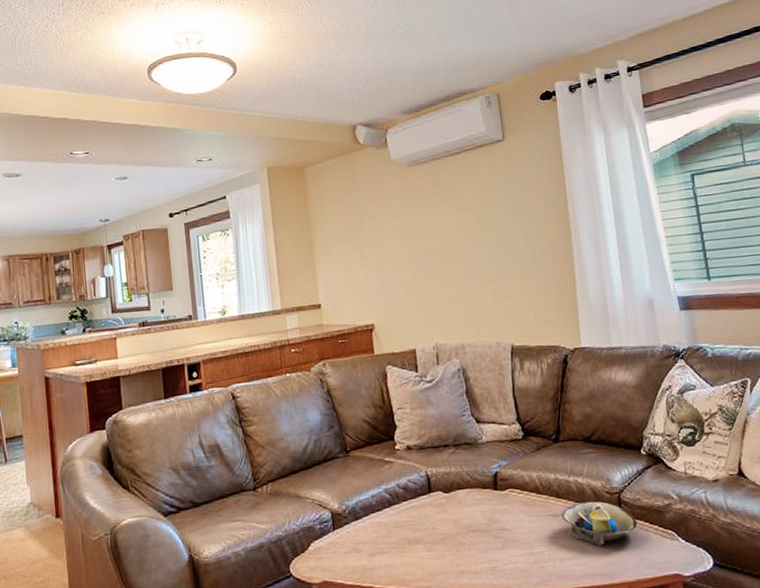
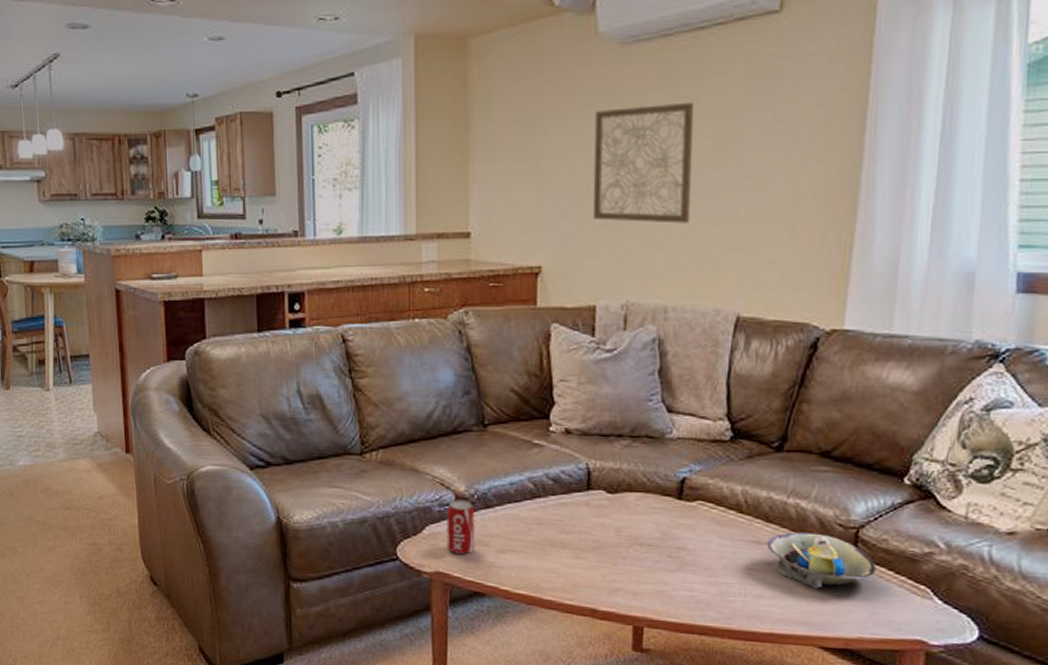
beverage can: none [326,516,351,563] -> present [446,500,475,555]
wall art: none [396,201,470,287] -> present [592,102,693,224]

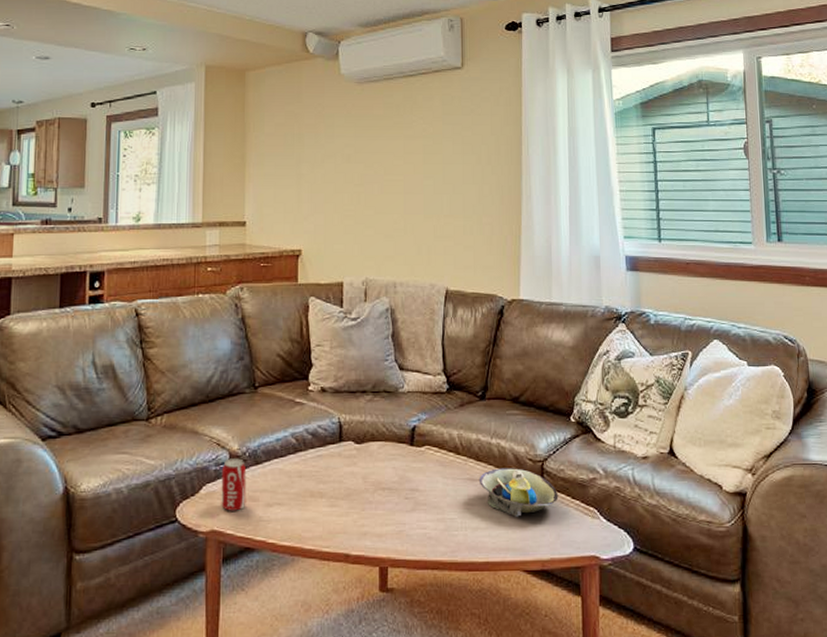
wall art: present [592,102,693,224] -> none [339,127,410,217]

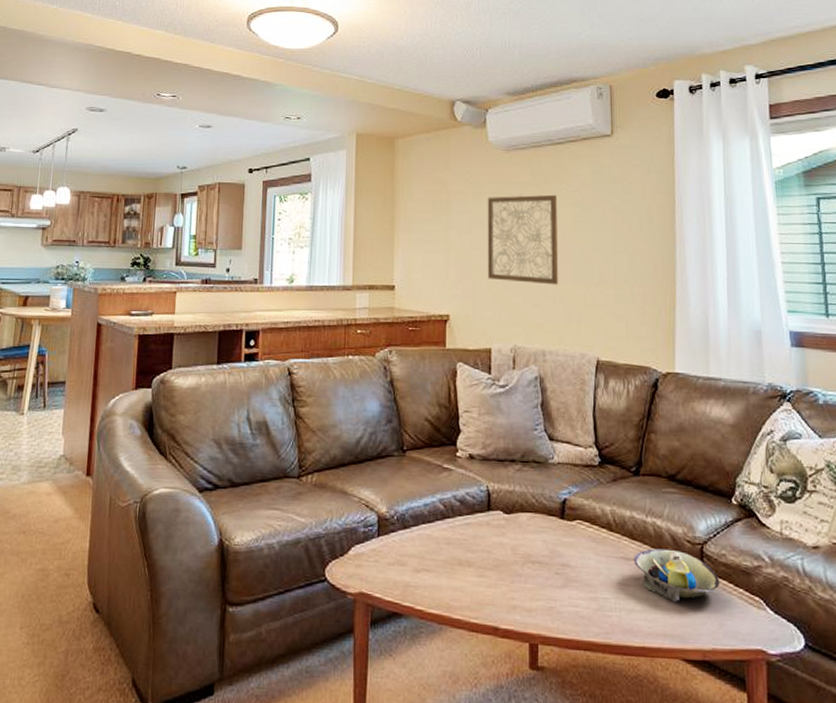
beverage can: present [221,458,247,511] -> none [369,521,395,575]
wall art: none [339,127,410,217] -> present [487,194,559,285]

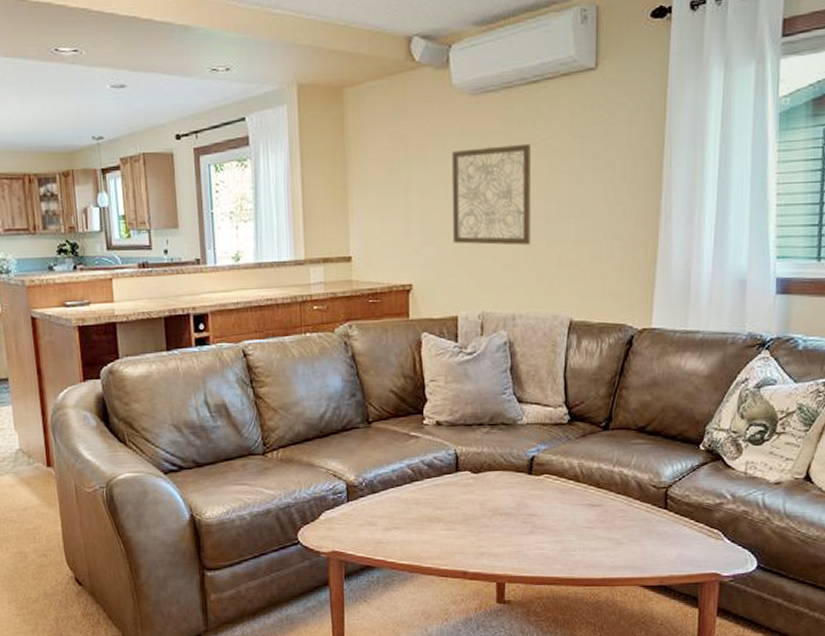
decorative bowl: present [633,548,720,602] -> none [599,494,682,539]

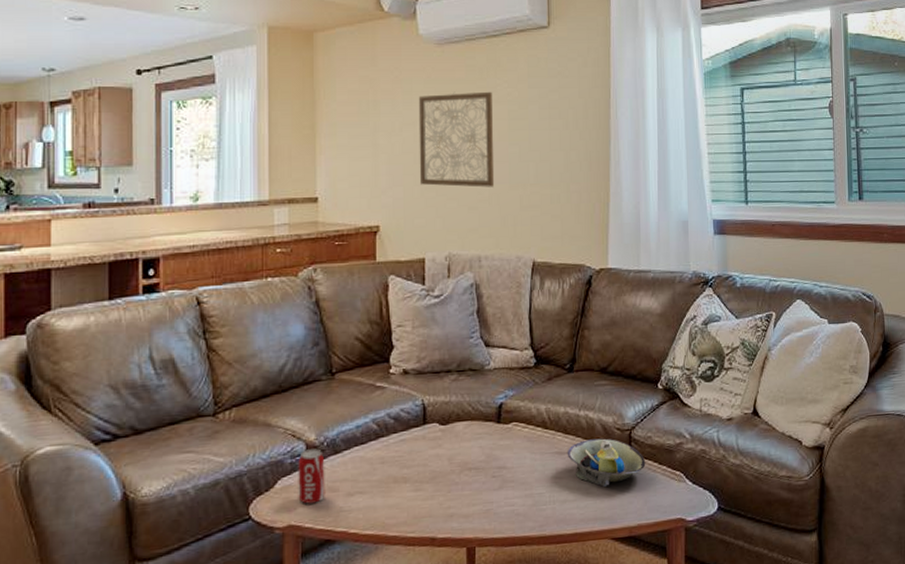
beverage can: none [339,488,365,535] -> present [298,449,325,504]
decorative bowl: none [599,494,682,539] -> present [567,438,646,487]

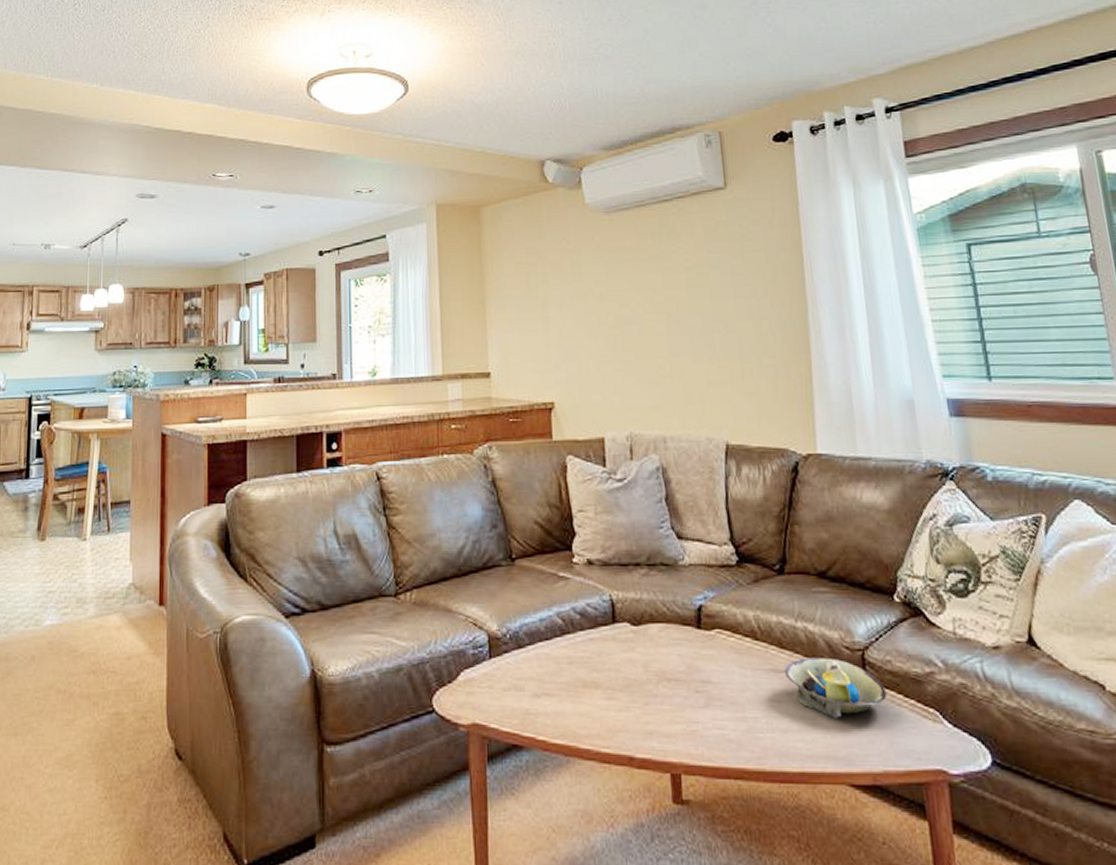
beverage can: present [298,449,325,504] -> none [480,641,510,702]
wall art: present [418,91,495,187] -> none [588,259,677,362]

